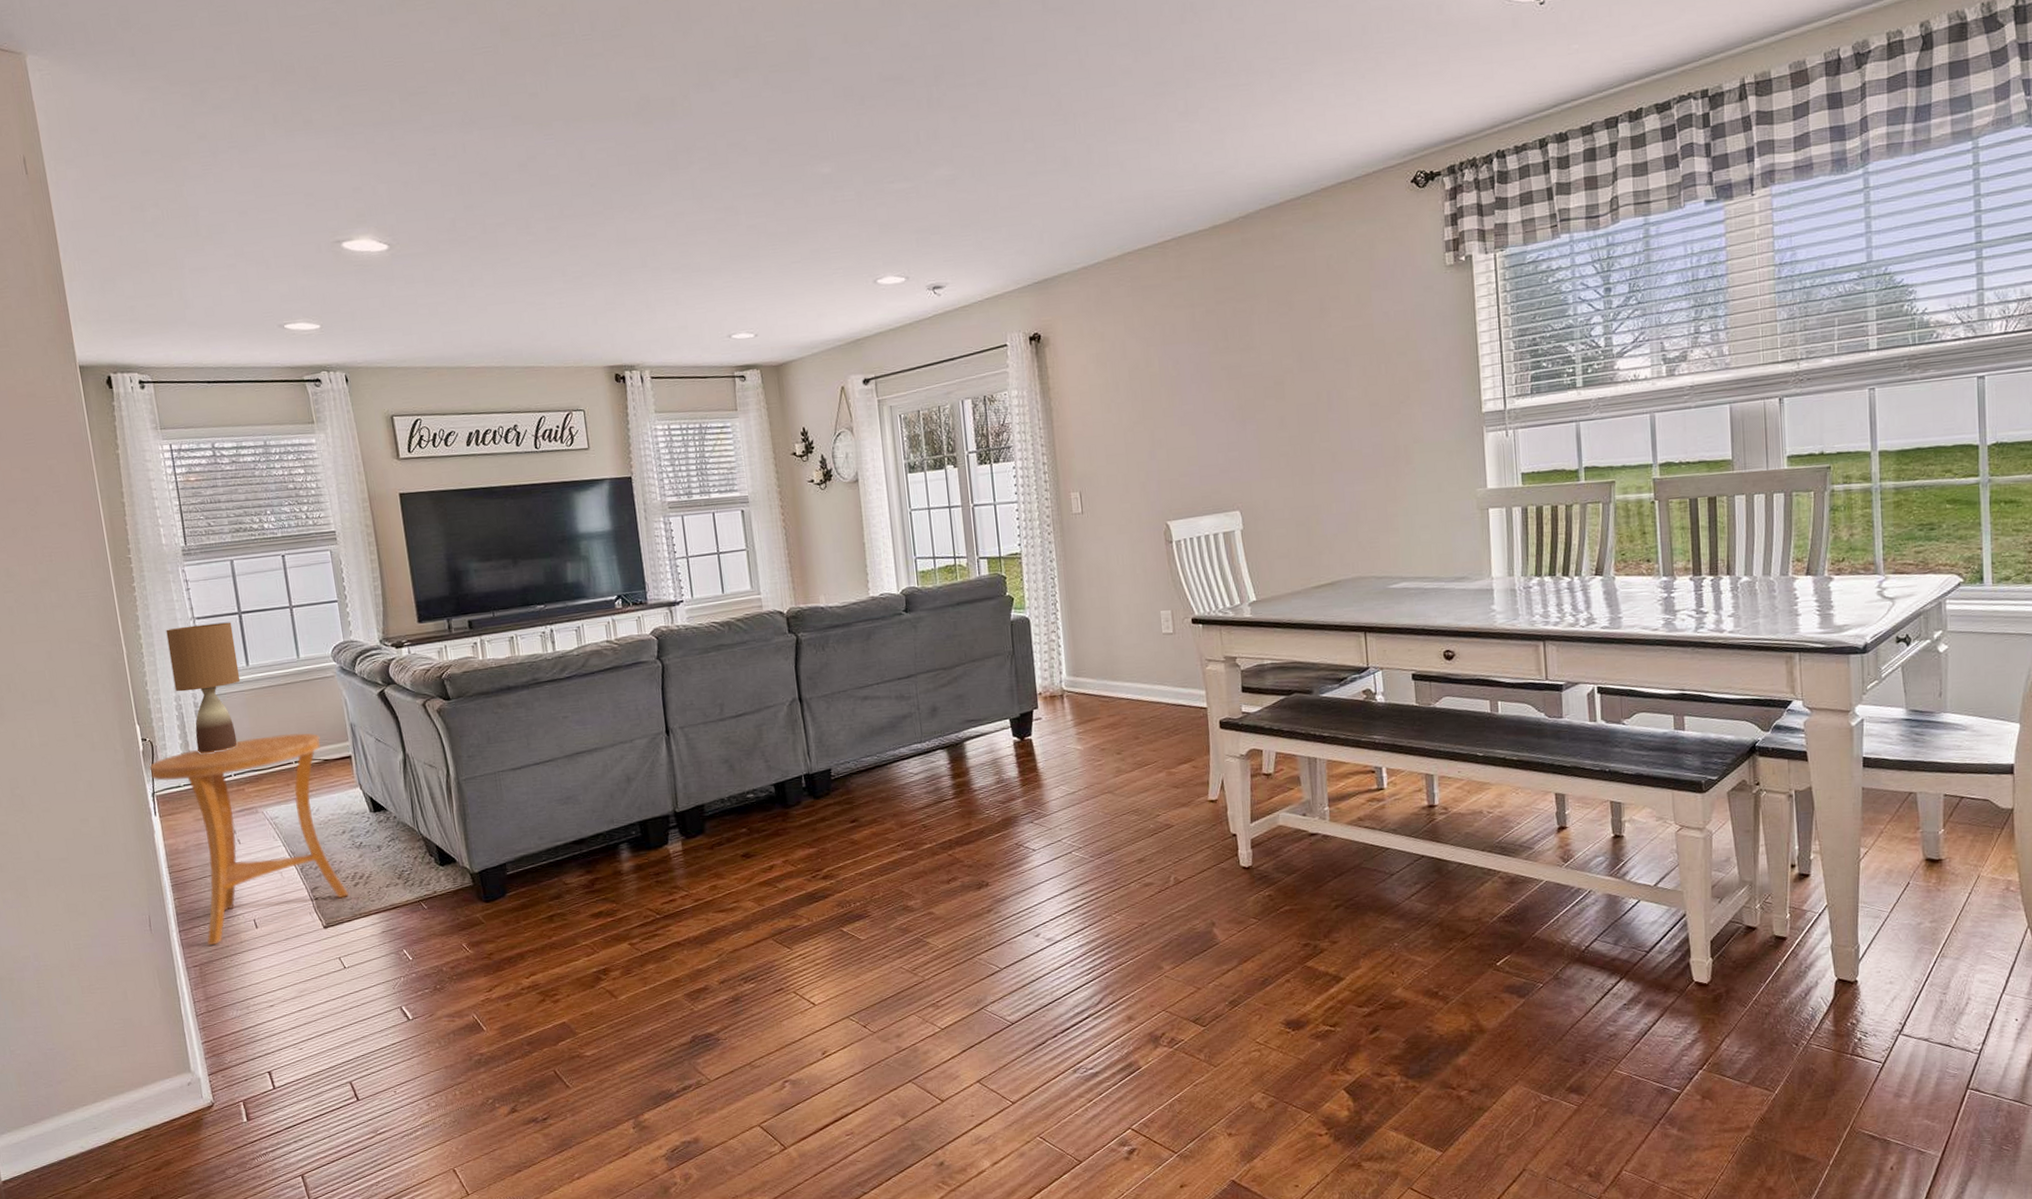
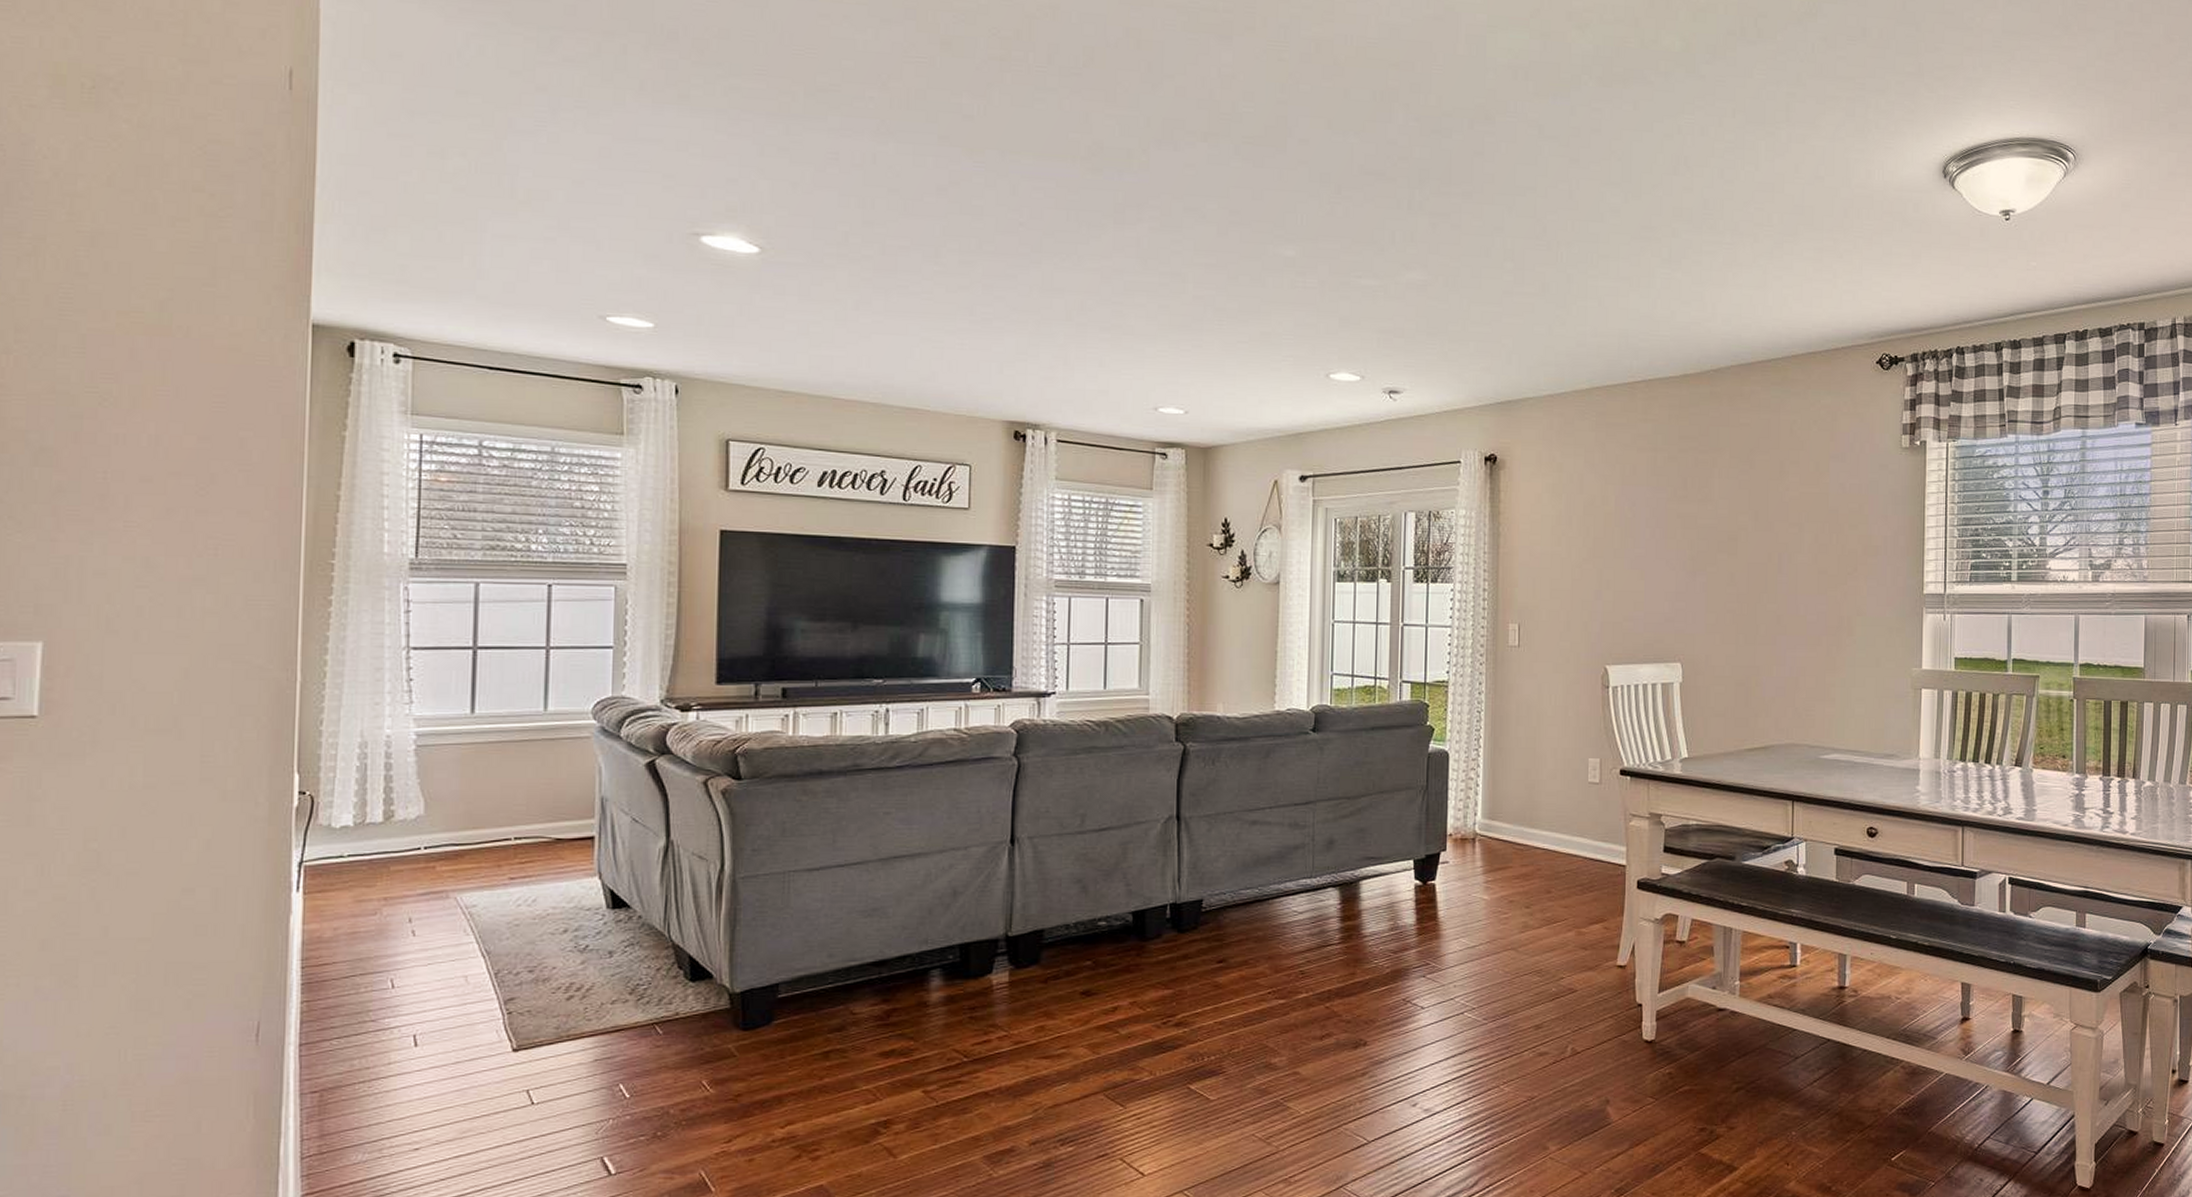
side table: present [149,733,349,945] -> none [302,802,556,1065]
table lamp: present [166,622,241,753] -> none [362,656,461,817]

